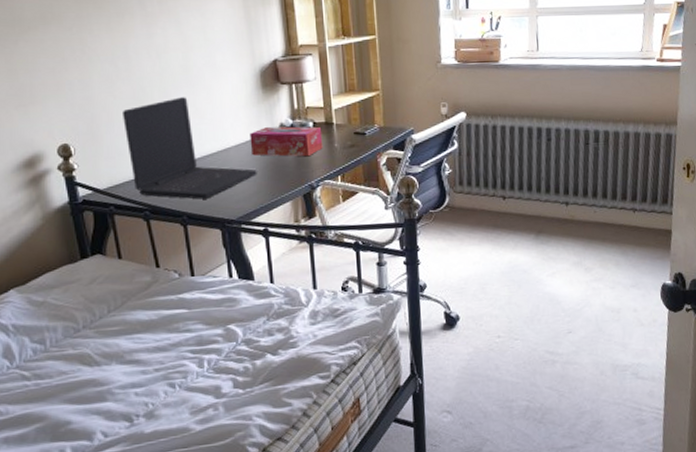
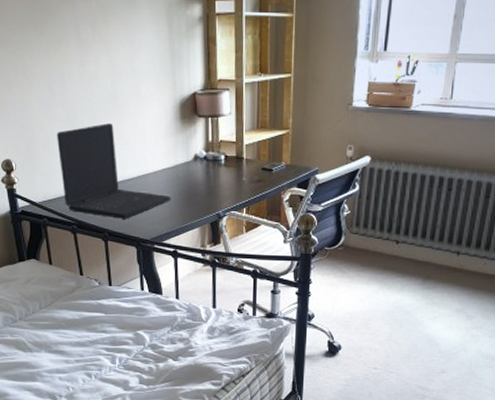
tissue box: present [249,126,323,157] -> none [166,157,232,188]

